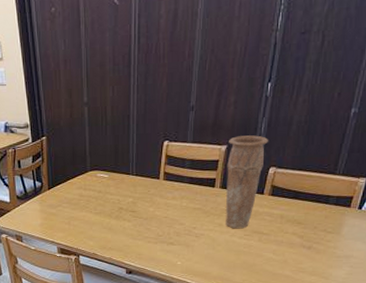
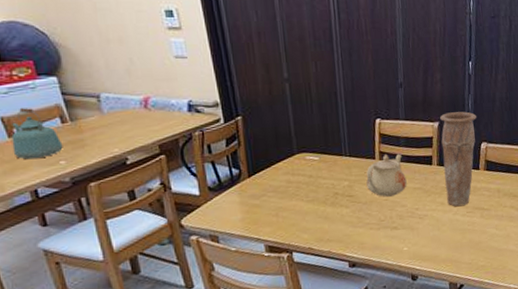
teapot: none [149,174,187,215] -> present [366,153,407,197]

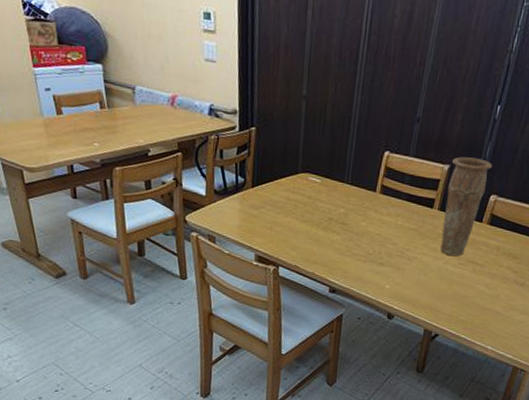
kettle: present [11,108,63,160] -> none [59,89,99,138]
teapot: present [366,153,407,197] -> none [362,188,404,232]

